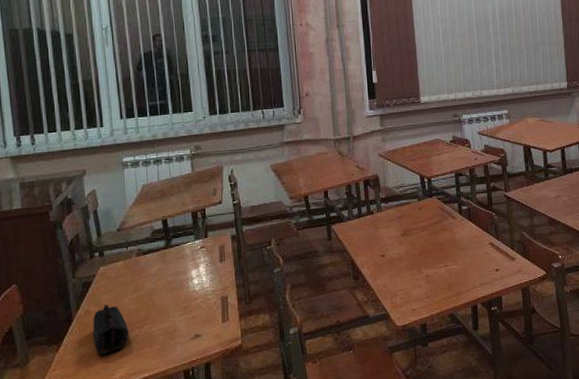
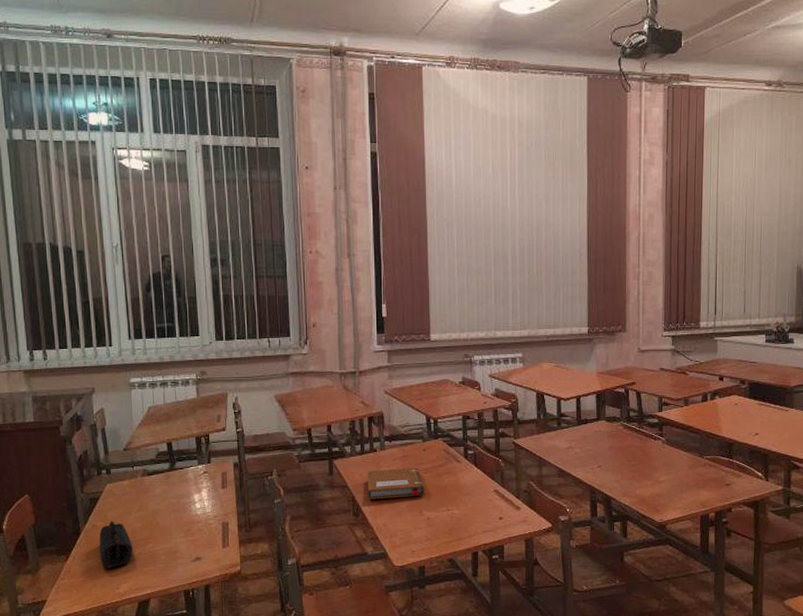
notebook: none [365,227,423,262] -> present [367,468,425,500]

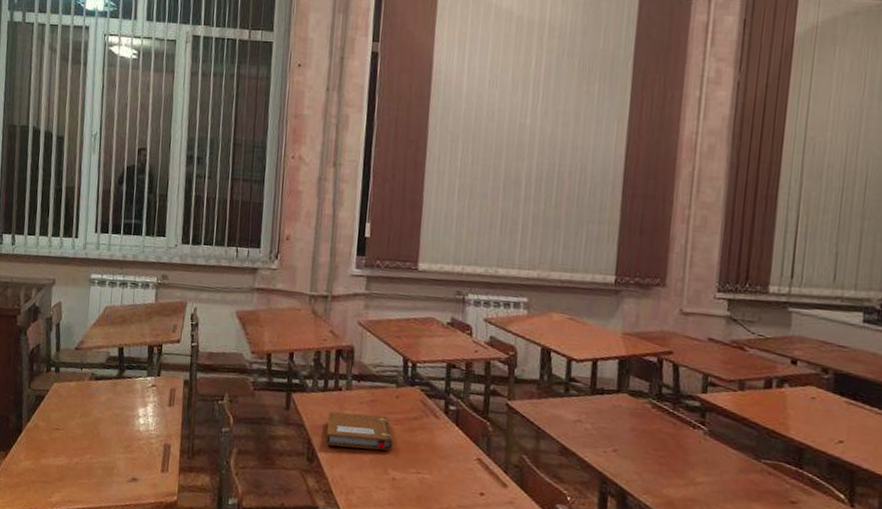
pencil case: present [99,521,133,568] -> none [37,423,71,474]

